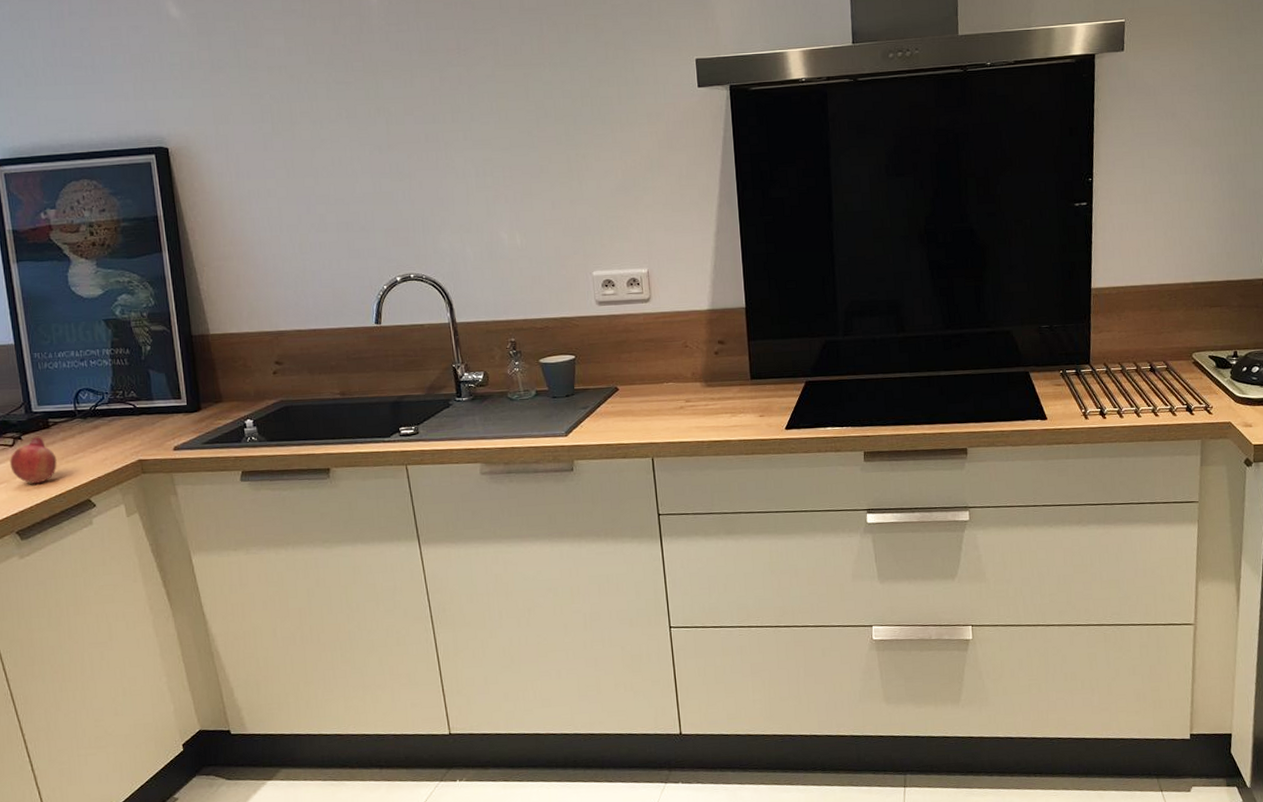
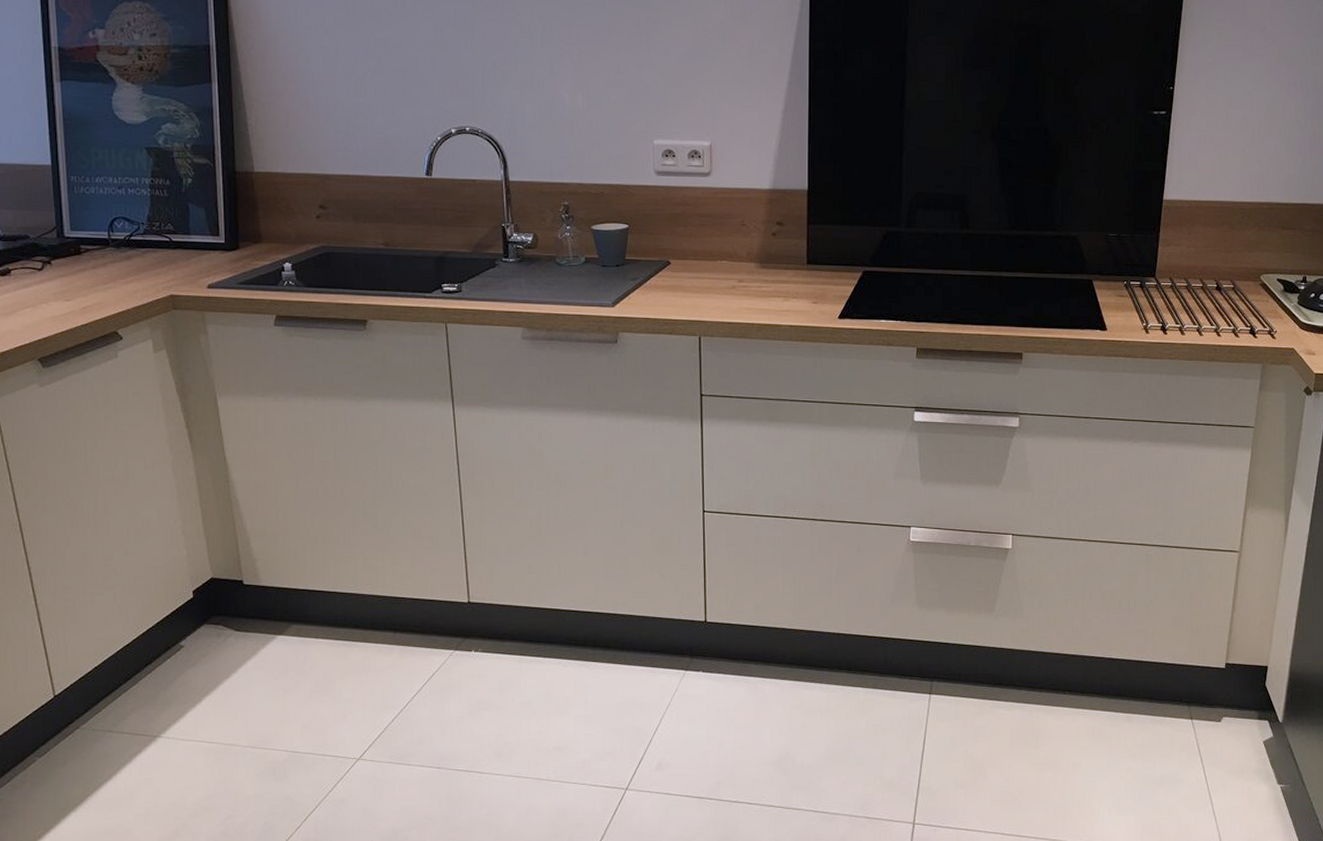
fruit: present [10,436,57,485] -> none [37,262,86,312]

